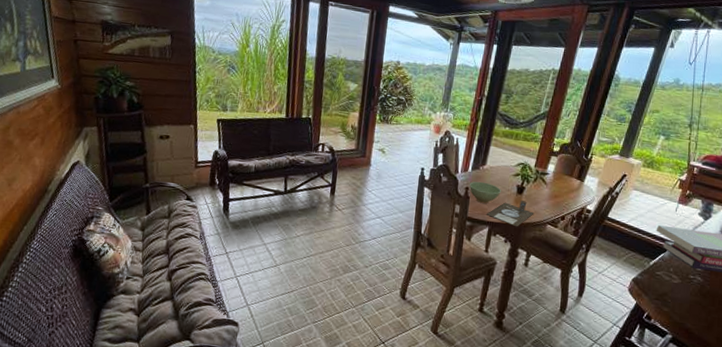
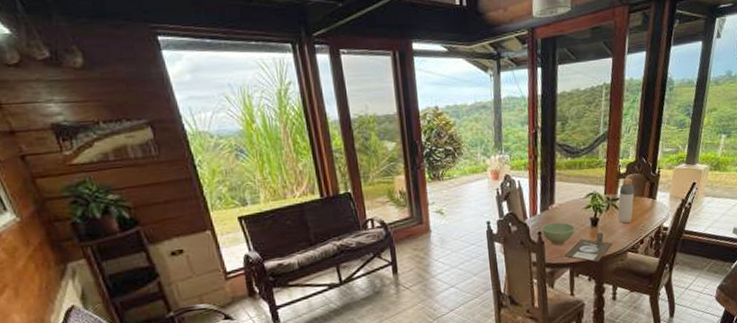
bottle: none [543,157,564,198] -> present [617,178,635,224]

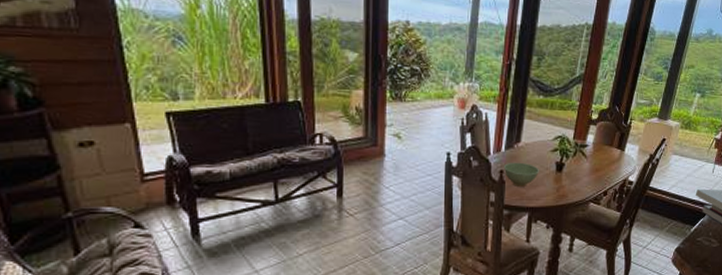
place setting: present [565,232,613,262] -> none [526,179,576,210]
bottle: present [617,178,635,224] -> none [584,125,604,173]

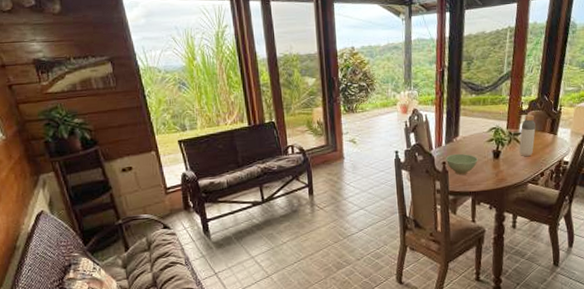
bottle: none [584,125,604,173] -> present [519,114,536,157]

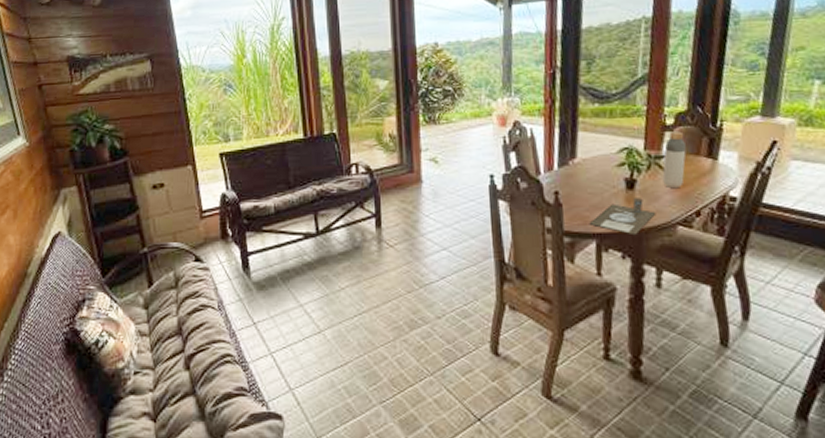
bowl: present [445,153,478,176] -> none [558,181,604,211]
place setting: none [468,164,514,192] -> present [590,198,656,236]

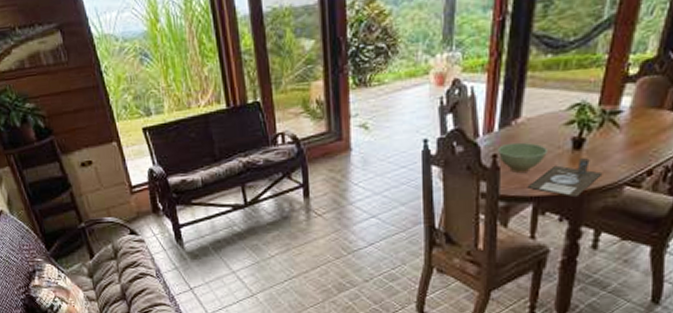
bowl: none [558,181,604,211] -> present [497,142,547,174]
bottle: present [662,131,687,189] -> none [615,82,648,147]

